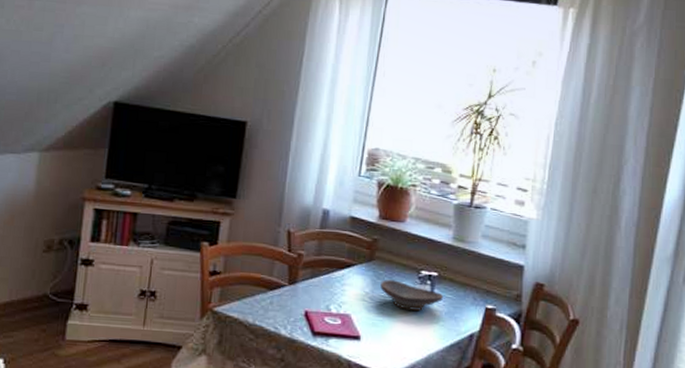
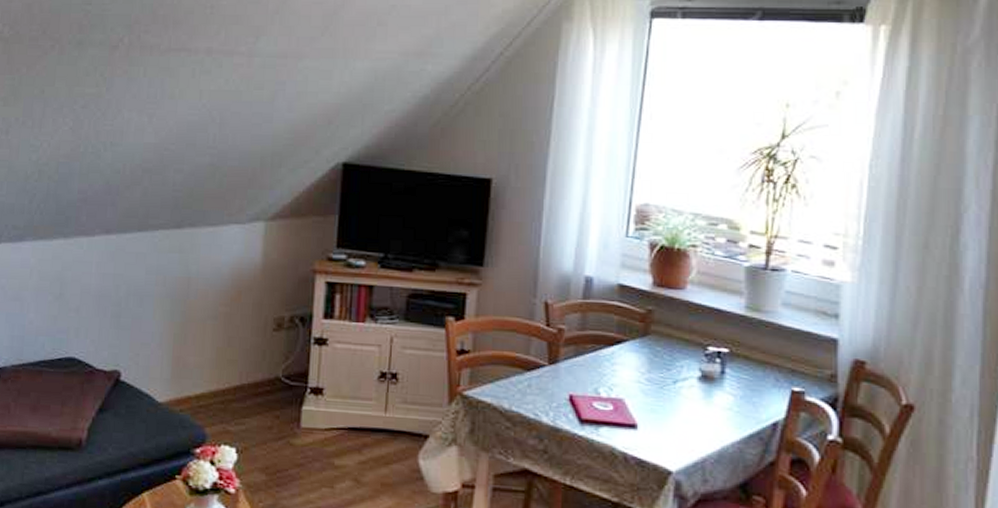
decorative bowl: present [380,279,444,311] -> none [659,357,738,394]

